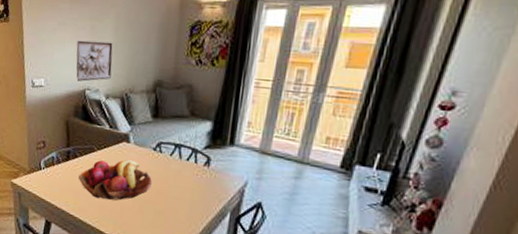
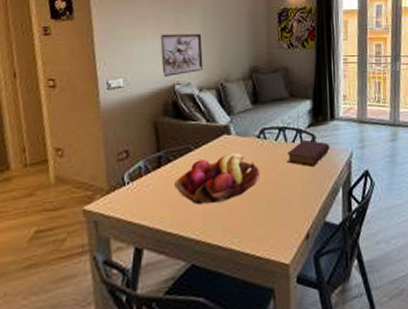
book: none [179,159,224,188] -> present [288,139,330,168]

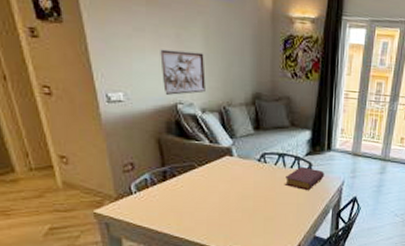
fruit basket: present [174,153,259,205] -> none [180,173,259,216]

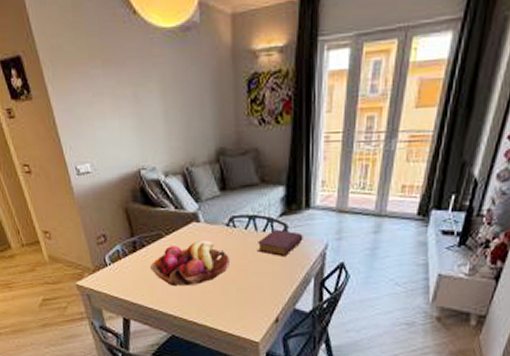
wall relief: present [160,49,206,95] -> none [119,110,167,161]
fruit basket: none [180,173,259,216] -> present [150,241,230,287]

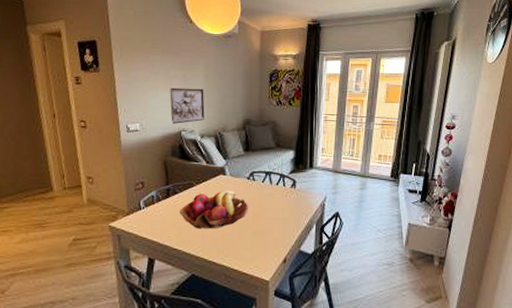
wall relief: none [119,110,167,161] -> present [170,87,205,124]
book: present [258,229,303,258] -> none [272,183,308,207]

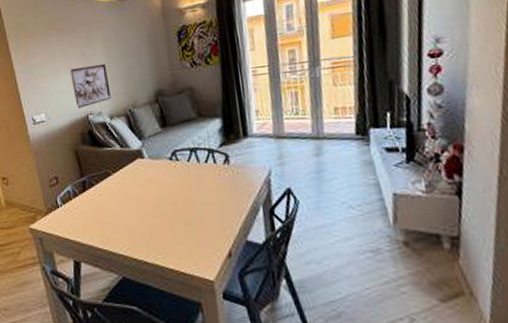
fruit basket: present [180,190,248,229] -> none [99,175,176,224]

